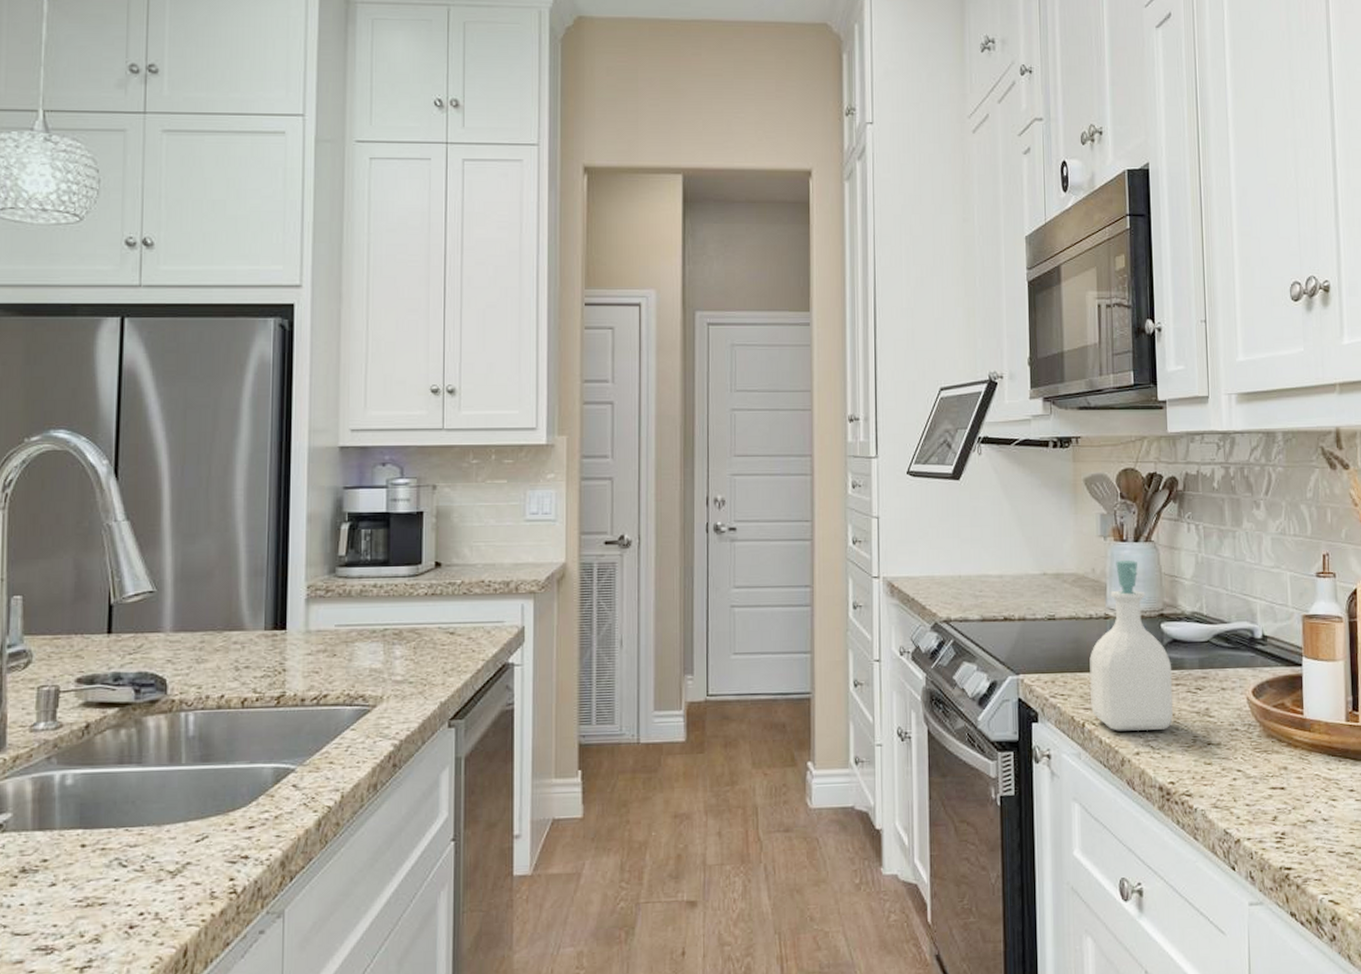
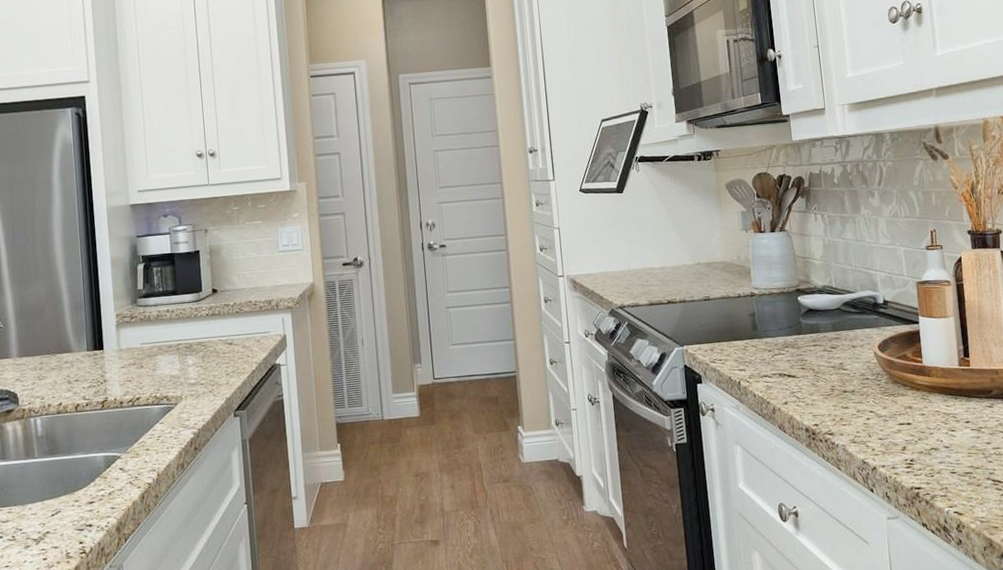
soap bottle: present [1089,559,1173,731] -> none [740,247,813,386]

